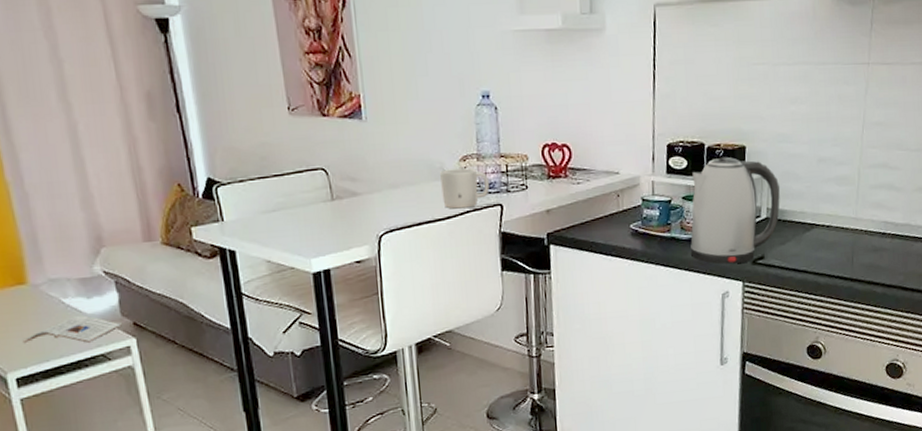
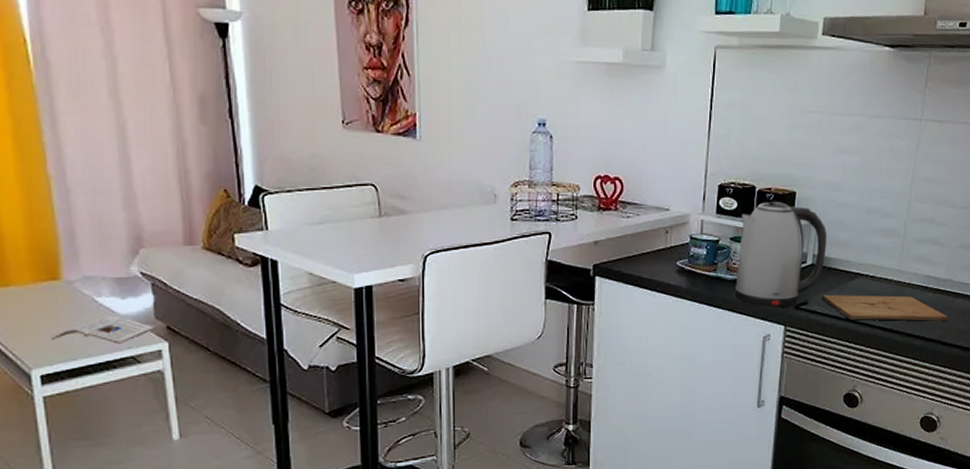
mug: present [440,168,489,209] -> none [491,194,539,234]
cutting board: none [778,243,909,272] -> present [822,294,949,321]

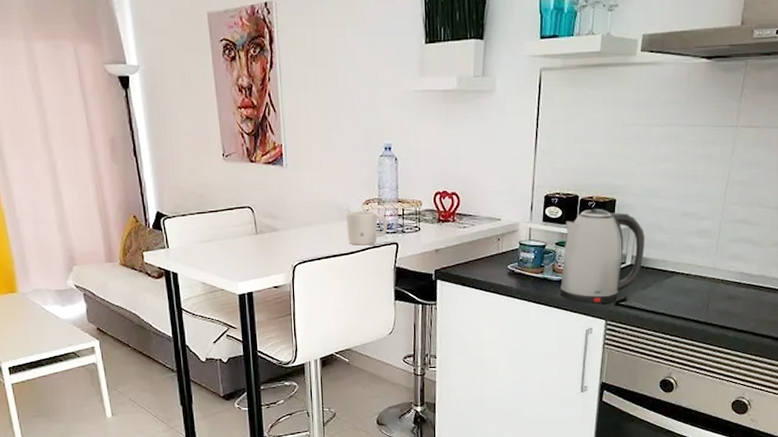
magazine: present [51,316,155,344] -> none [13,320,88,342]
mug: none [491,194,539,234] -> present [346,210,387,246]
cutting board: present [822,294,949,321] -> none [640,291,761,315]

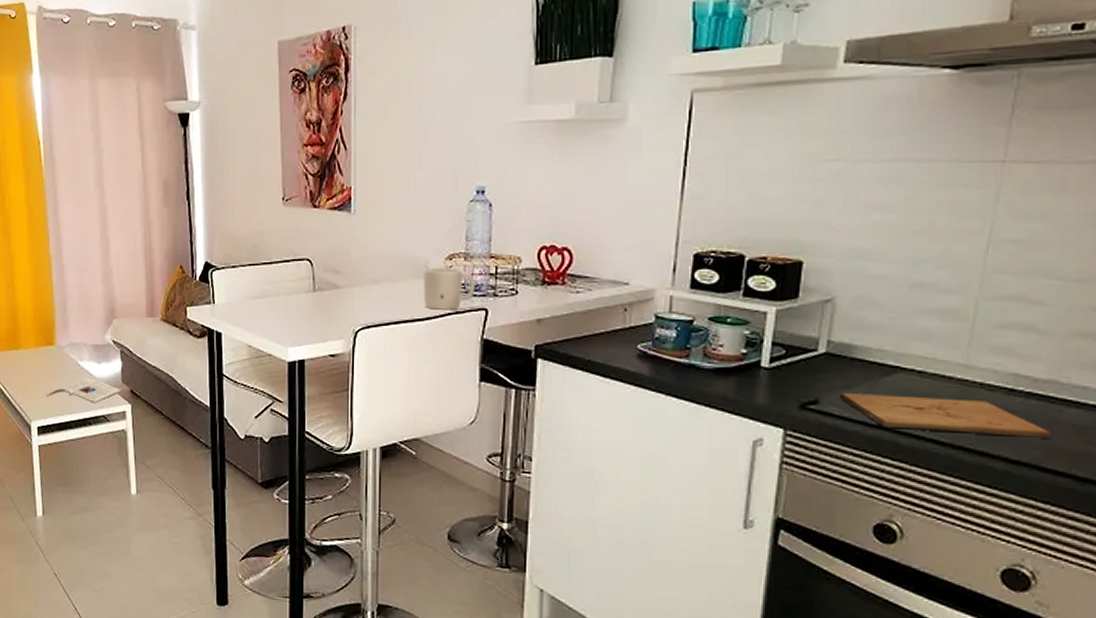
magazine: none [13,320,88,342] -> present [46,378,121,403]
kettle: present [561,208,646,305] -> none [715,273,850,407]
cutting board: none [640,291,761,315] -> present [840,392,1052,438]

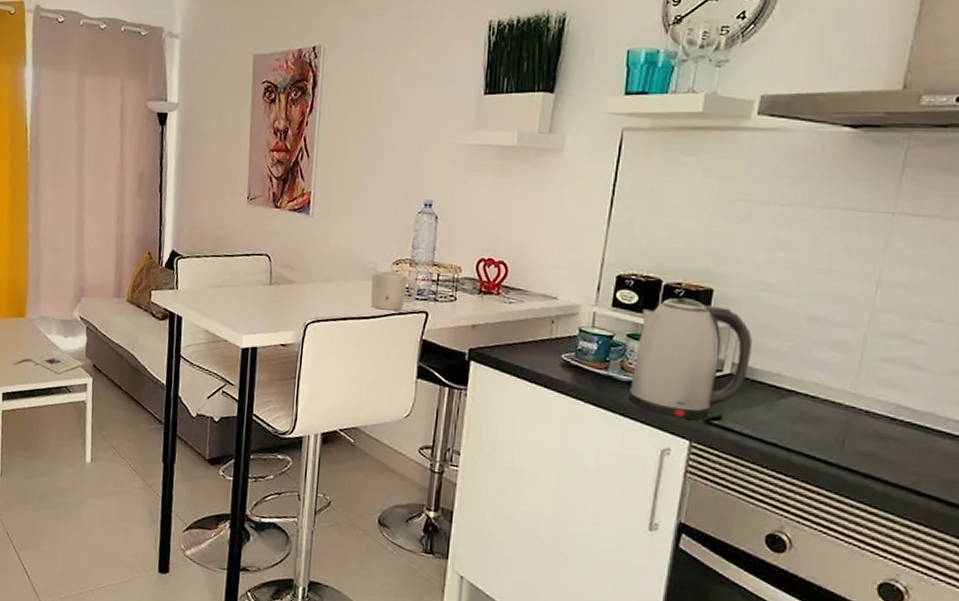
kettle: none [715,273,850,407] -> present [629,297,753,420]
cutting board: present [840,392,1052,438] -> none [741,410,927,465]

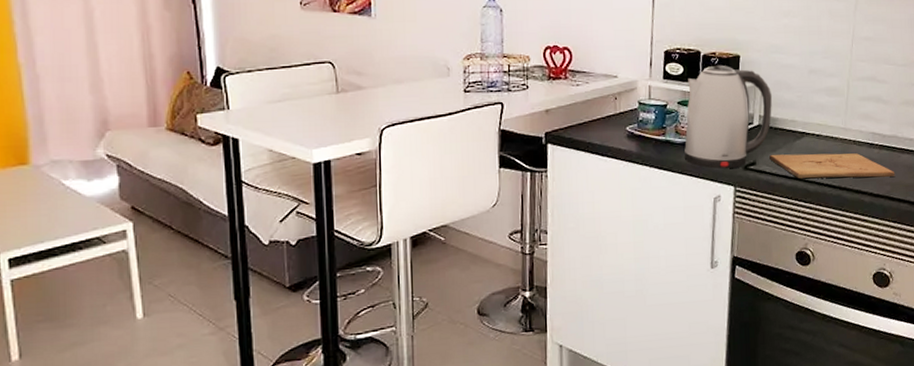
magazine: present [13,350,84,374] -> none [19,198,120,225]
mug: present [370,270,418,311] -> none [444,66,491,106]
cutting board: none [741,410,927,465] -> present [769,153,896,179]

